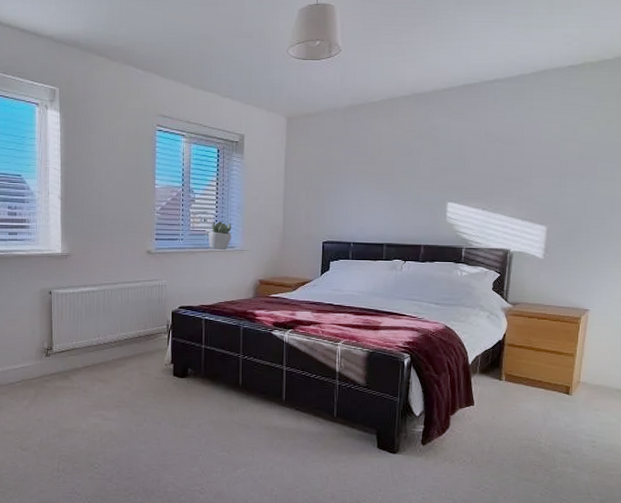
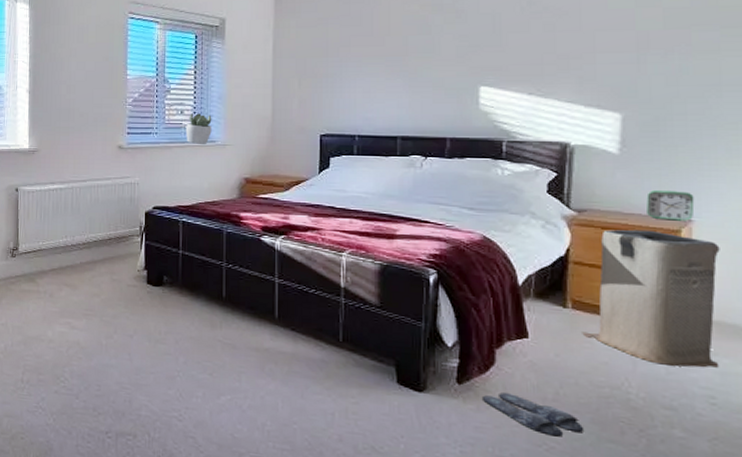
slippers: none [439,449,509,480] -> present [481,392,584,437]
laundry basket: none [511,317,605,420] -> present [582,229,720,368]
alarm clock: none [559,286,591,310] -> present [646,189,695,221]

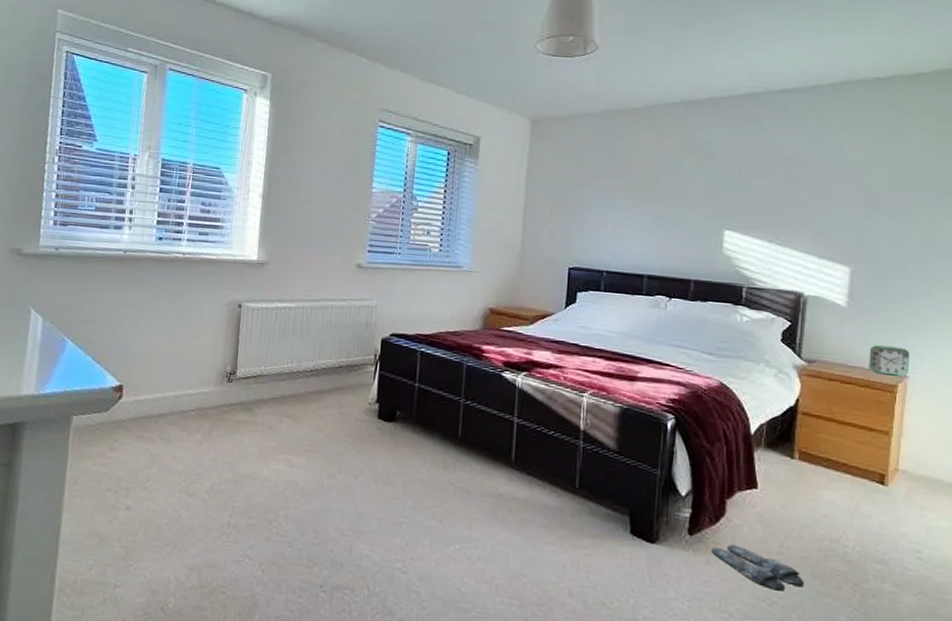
succulent plant: present [185,113,212,145] -> none [430,235,460,270]
laundry basket: present [582,229,720,368] -> none [807,381,930,522]

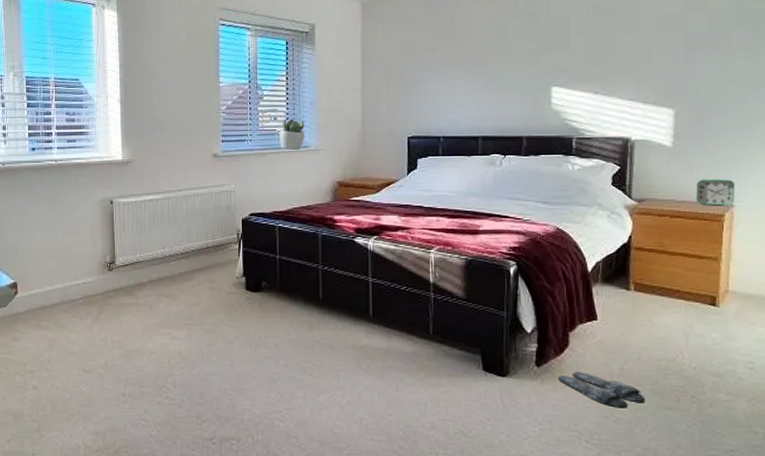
succulent plant: none [430,235,460,270] -> present [279,119,305,151]

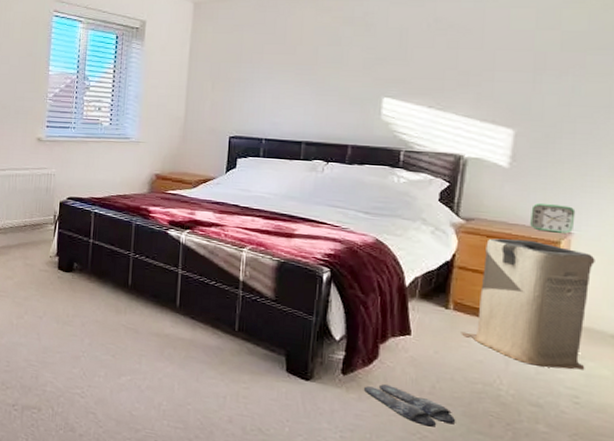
succulent plant: present [279,119,305,151] -> none [102,110,128,141]
laundry basket: none [643,215,757,337] -> present [461,238,595,370]

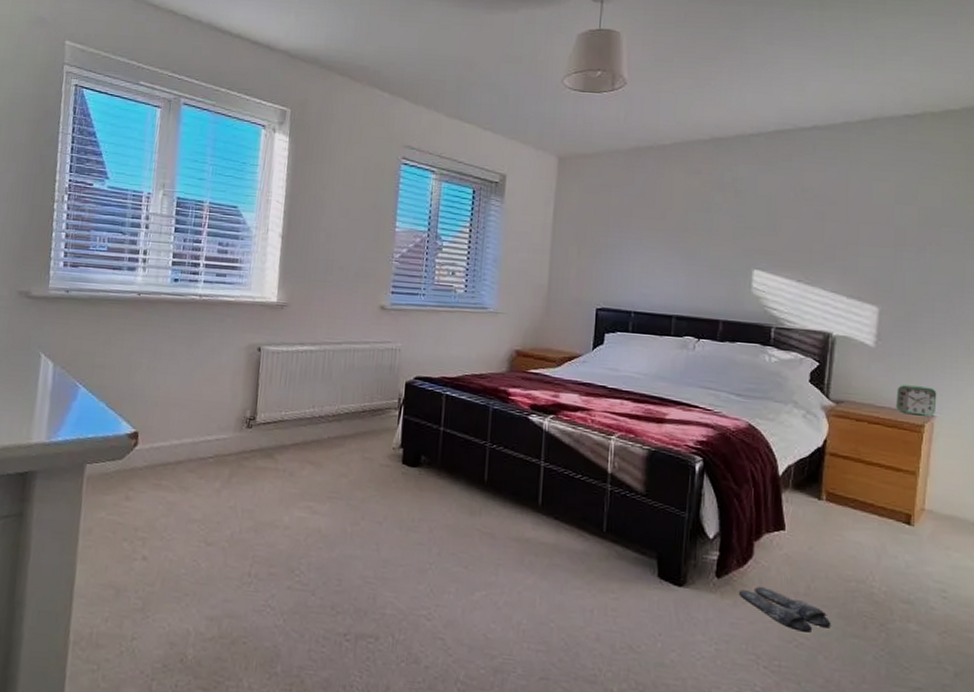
laundry basket: present [461,238,595,370] -> none [834,422,956,562]

